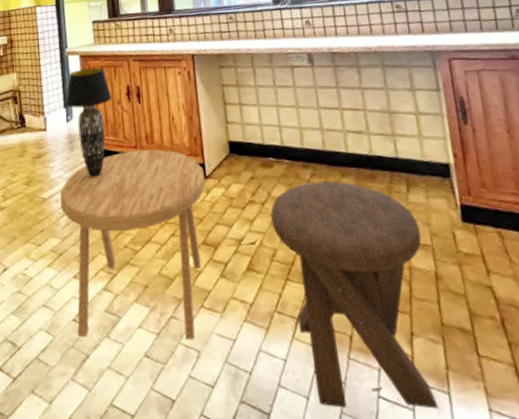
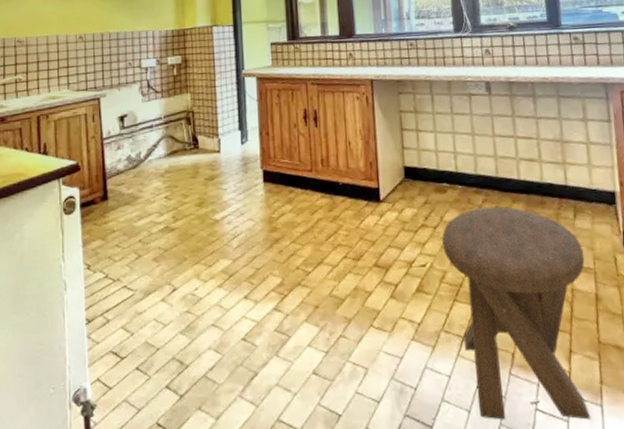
side table: present [60,149,206,341] -> none [232,173,380,358]
table lamp: present [65,67,112,178] -> none [240,90,289,201]

